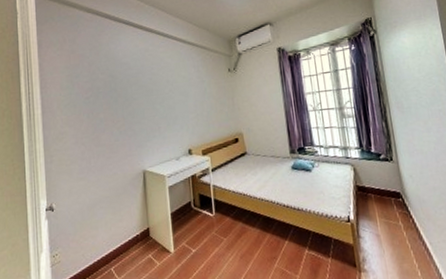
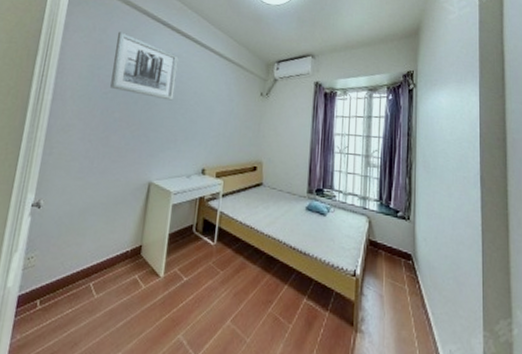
wall art: none [86,39,149,93] -> present [110,31,179,101]

